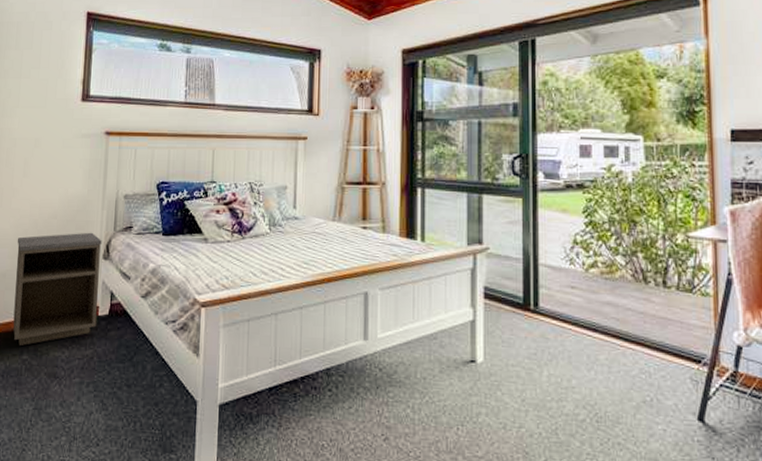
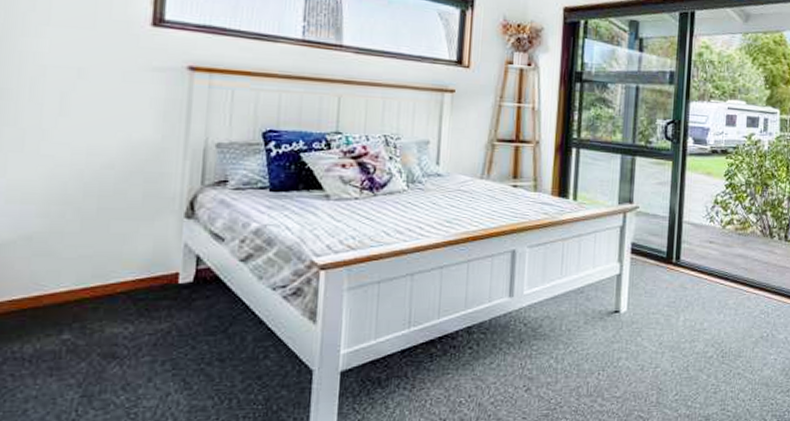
nightstand: present [13,232,102,345] -> none [45,186,184,323]

